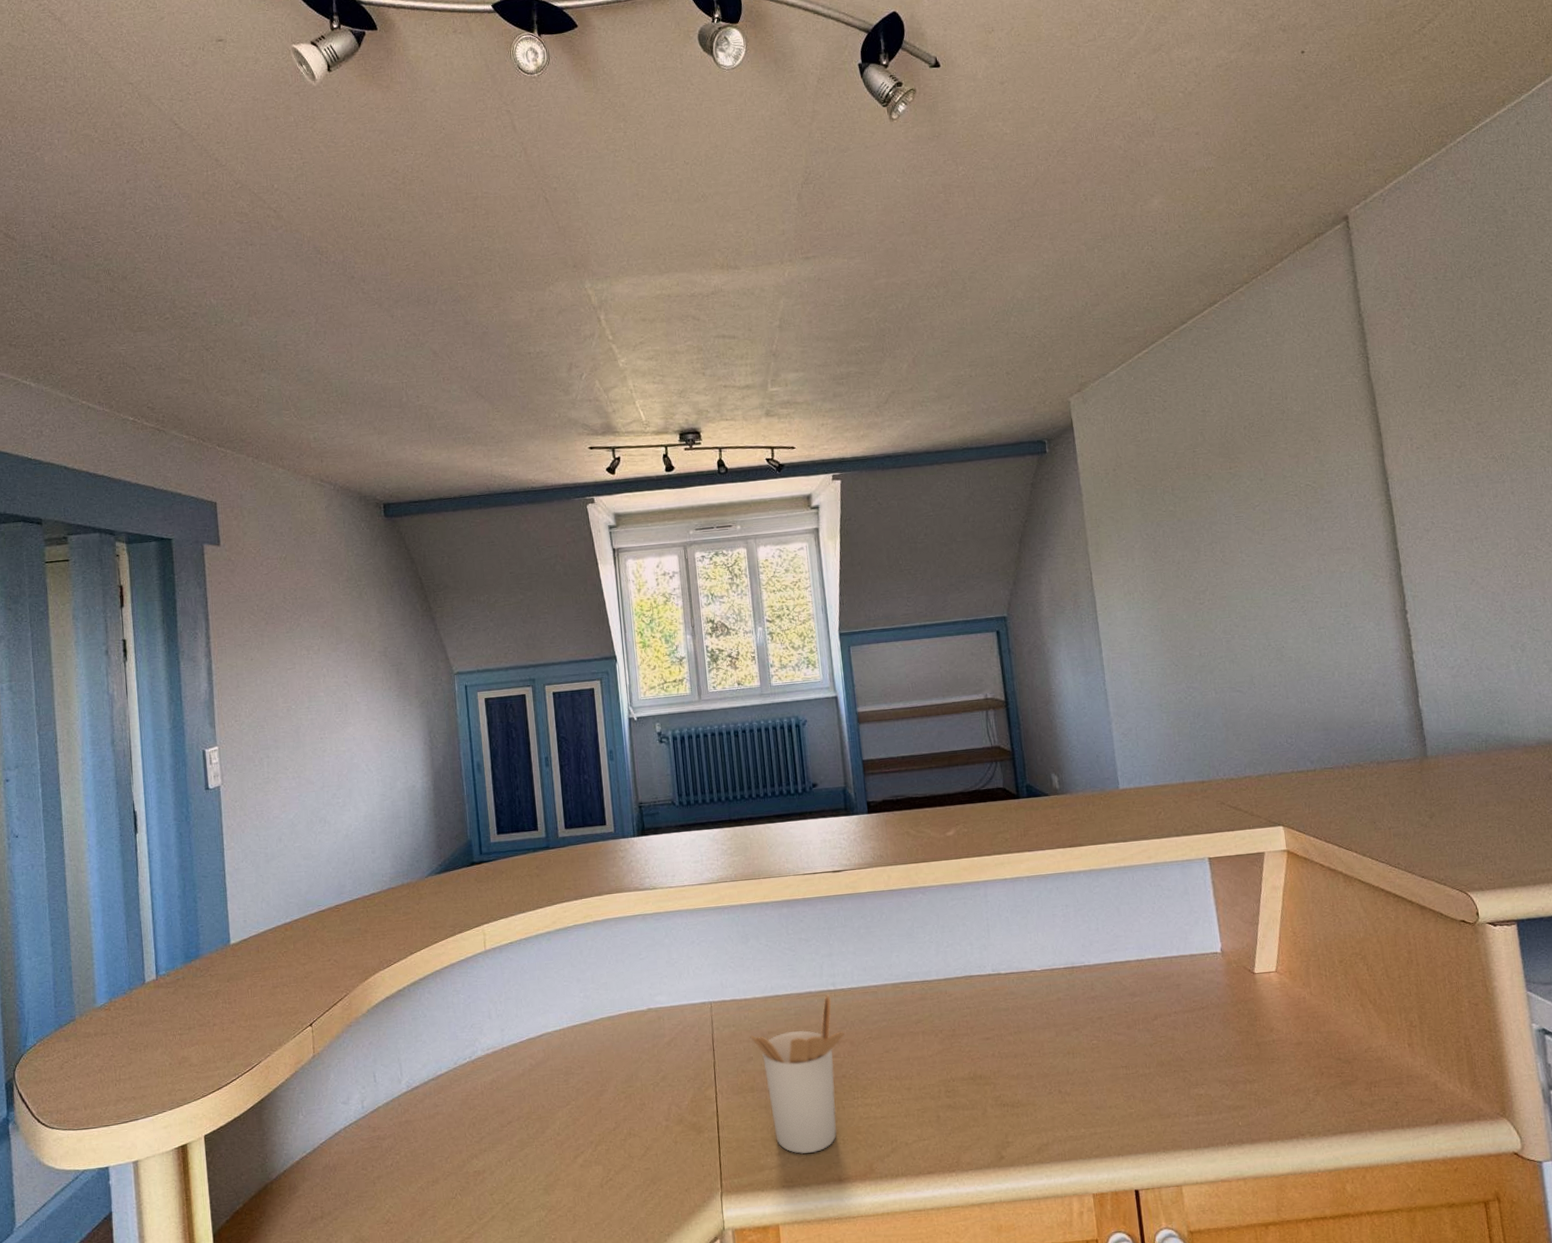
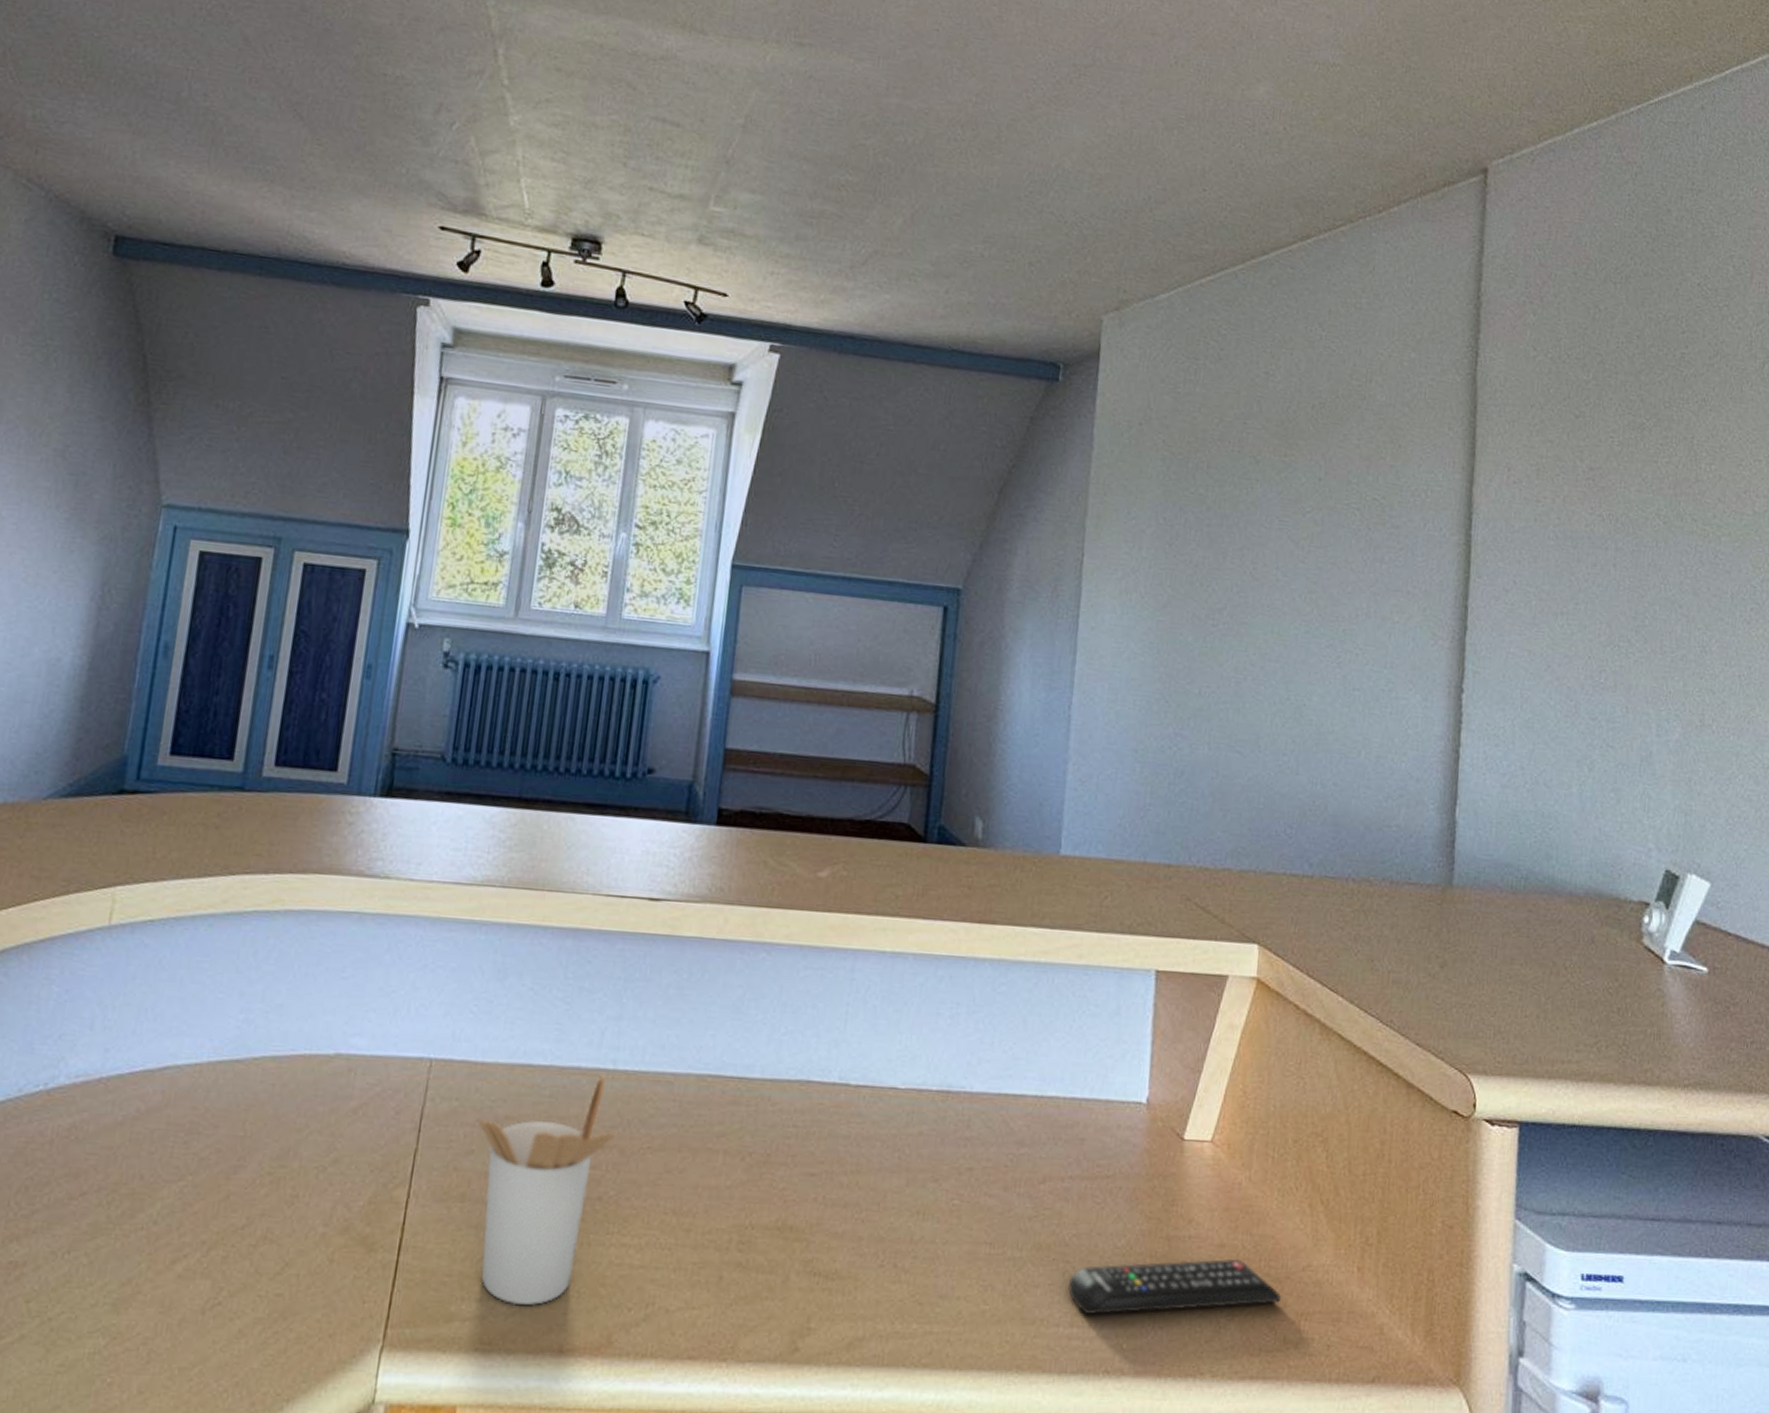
remote control: none [1189,1051,1352,1105] -> present [1068,1258,1281,1314]

